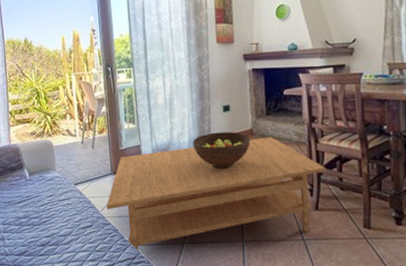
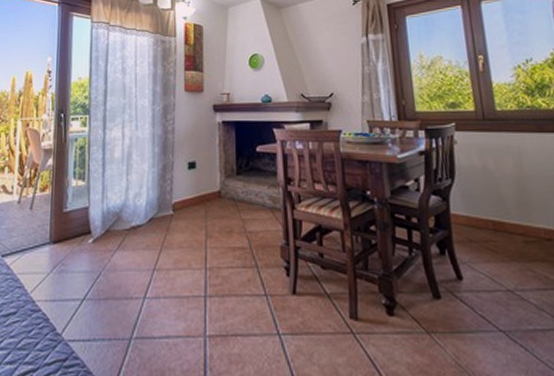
coffee table: present [106,137,327,252] -> none [38,201,305,350]
fruit bowl: present [192,132,250,169] -> none [150,193,218,239]

